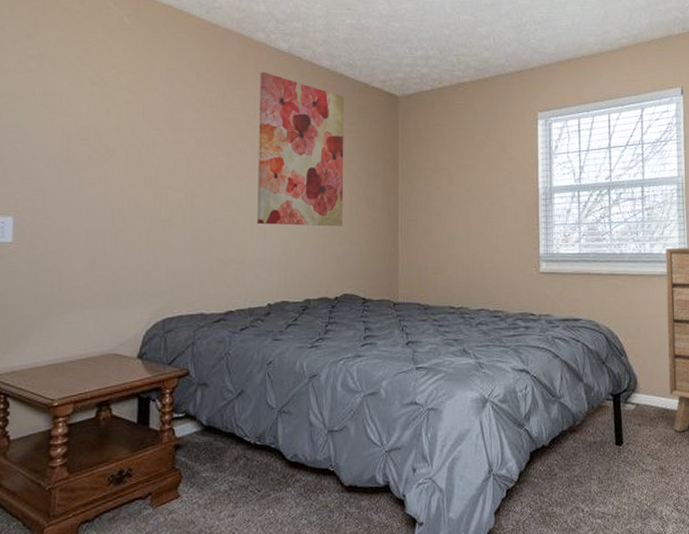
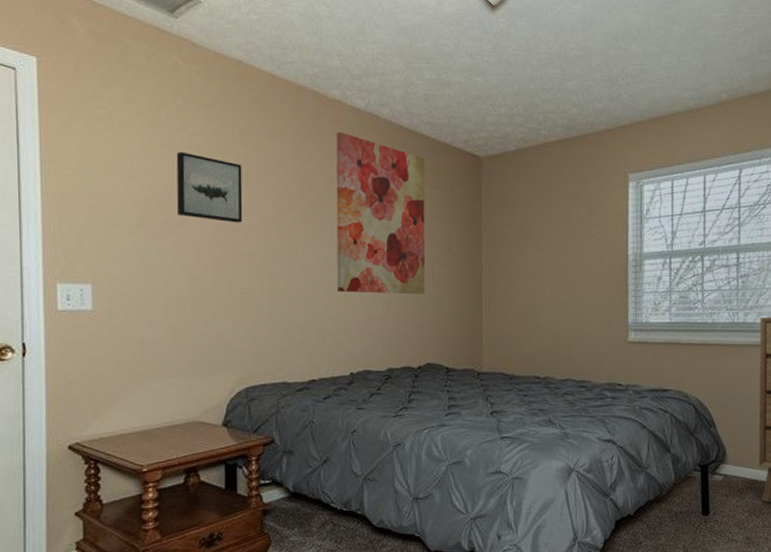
wall art: none [103,89,168,157] -> present [176,152,243,223]

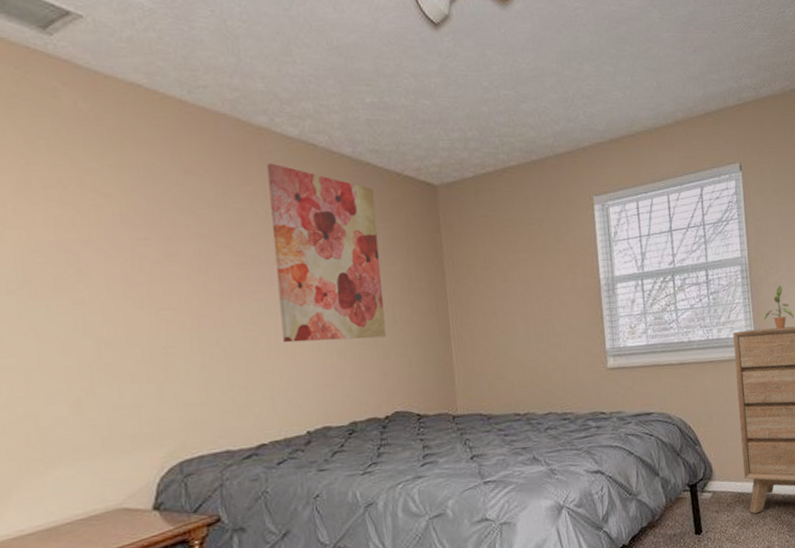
wall art: present [176,152,243,223] -> none [64,192,159,273]

